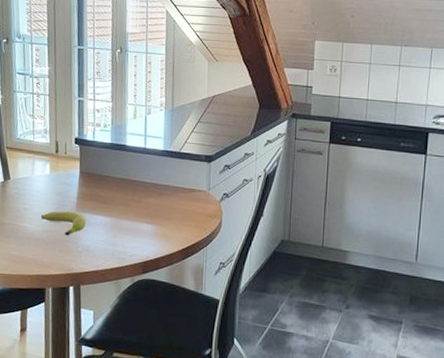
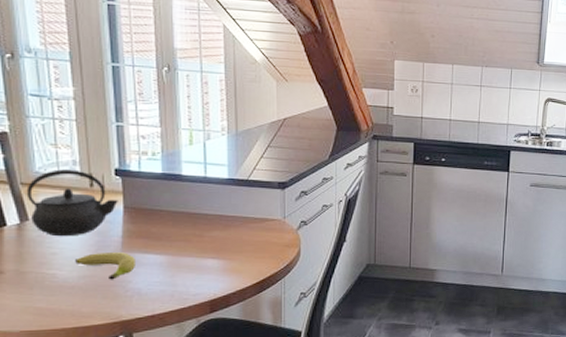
kettle: none [10,137,76,195] -> present [26,169,118,237]

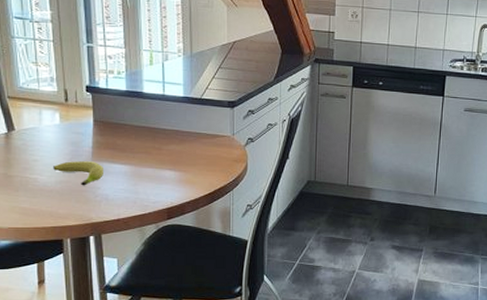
kettle: present [26,169,118,237] -> none [12,85,89,146]

